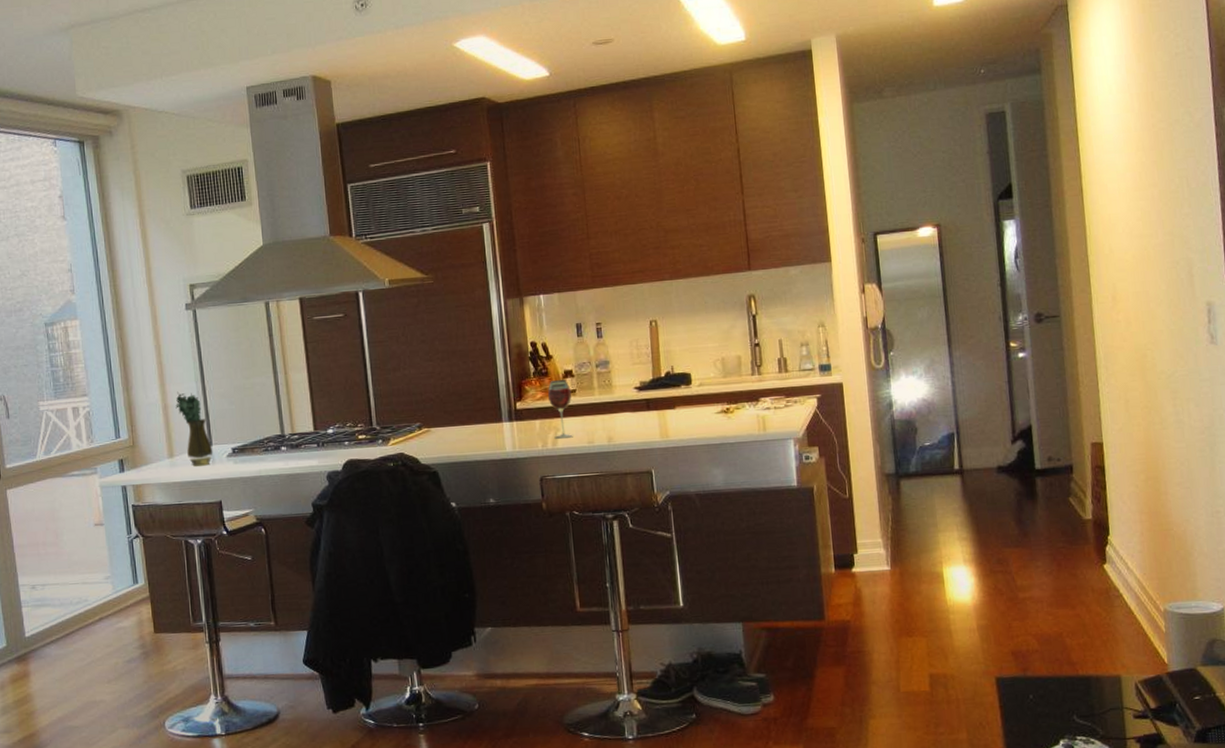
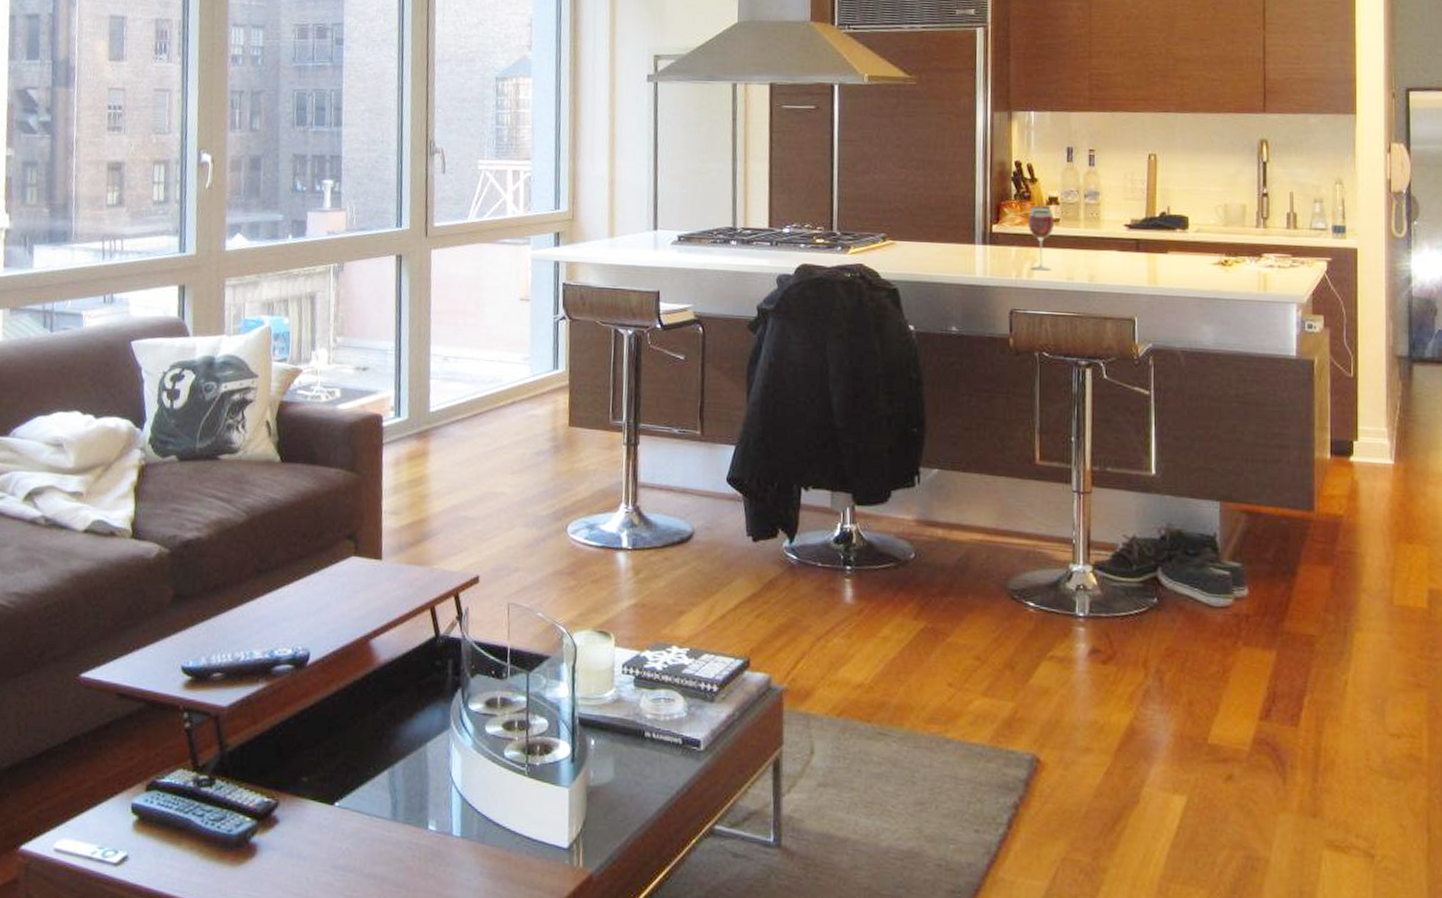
vase: present [175,391,213,467] -> none [623,167,657,251]

